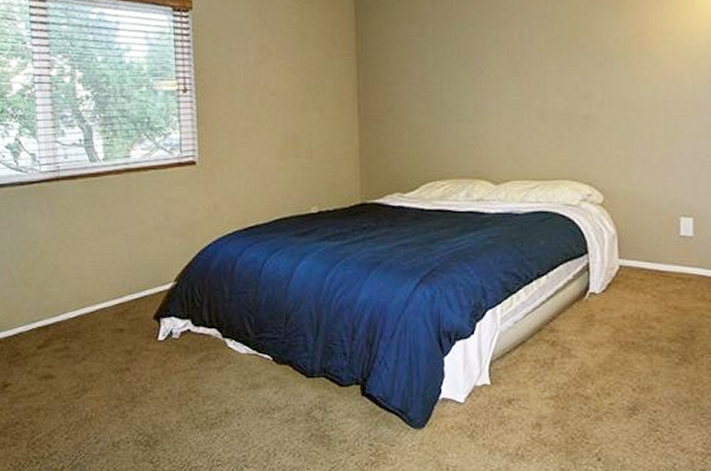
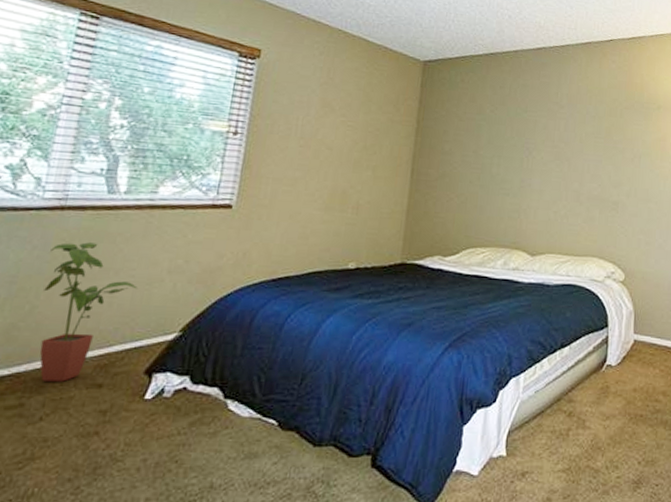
house plant: none [57,208,132,328] -> present [39,242,138,382]

